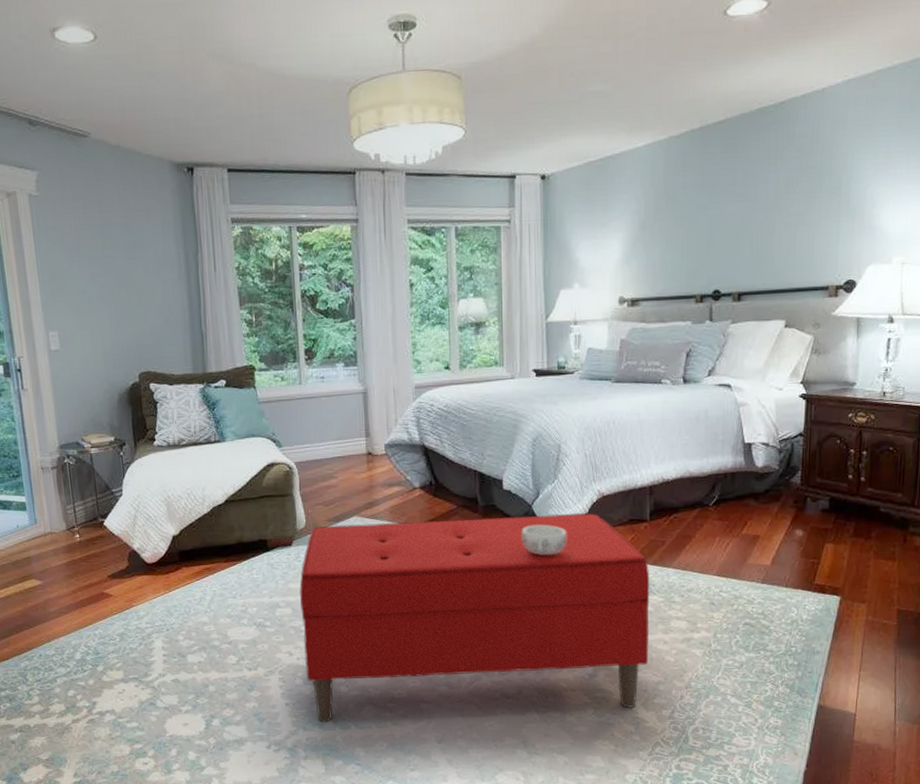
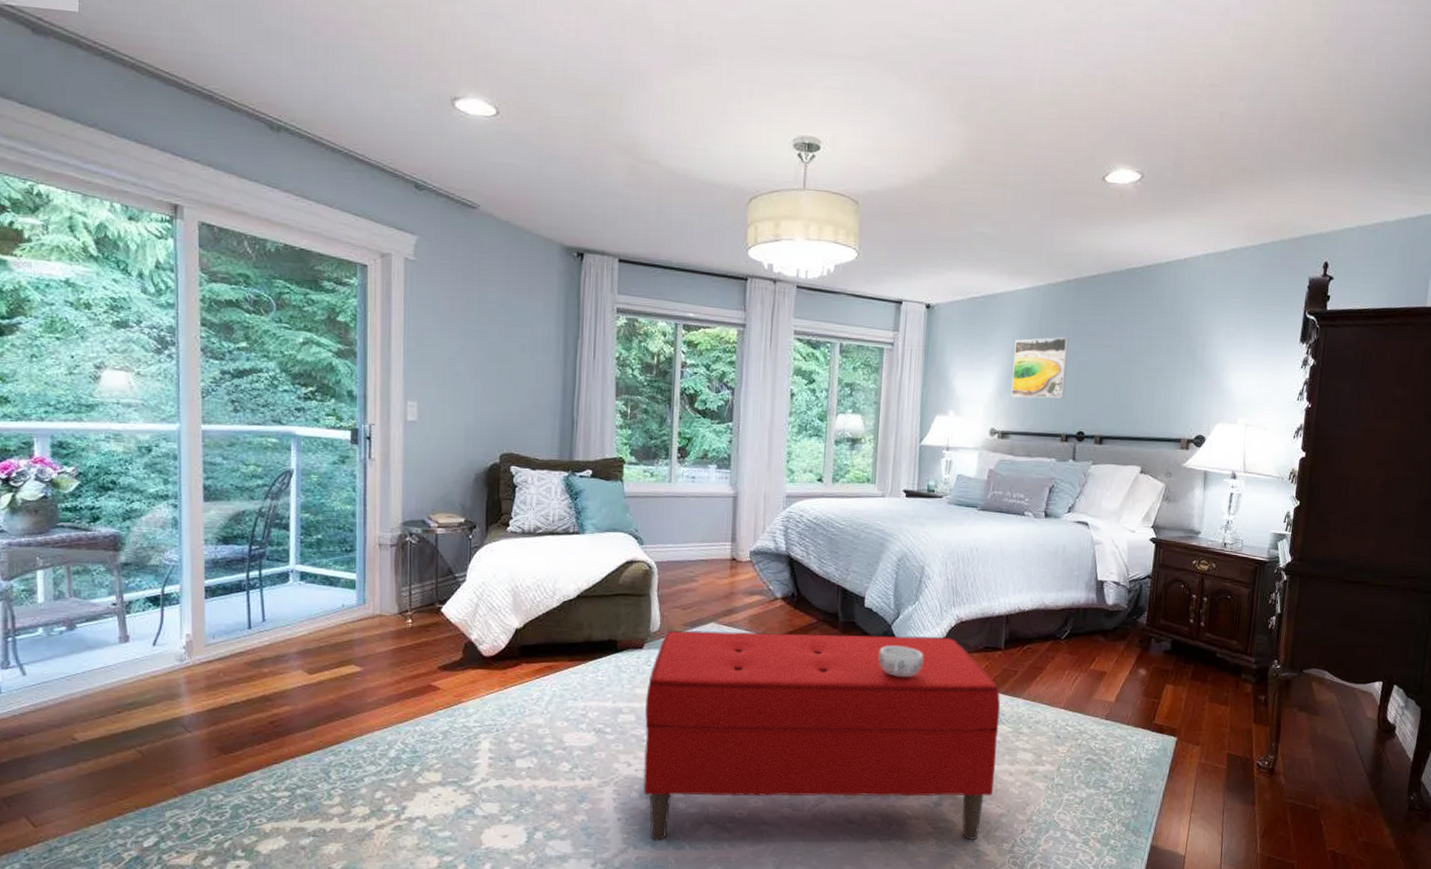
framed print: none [638,191,697,262] -> present [1011,337,1069,399]

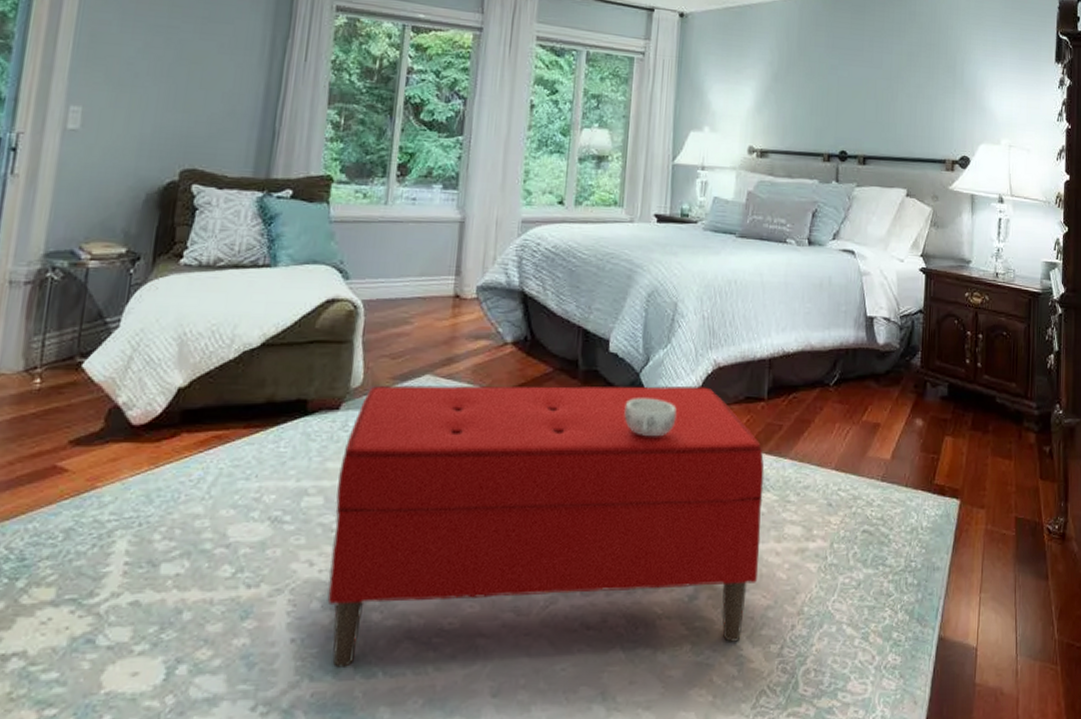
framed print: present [1011,337,1069,399] -> none [770,50,828,116]

